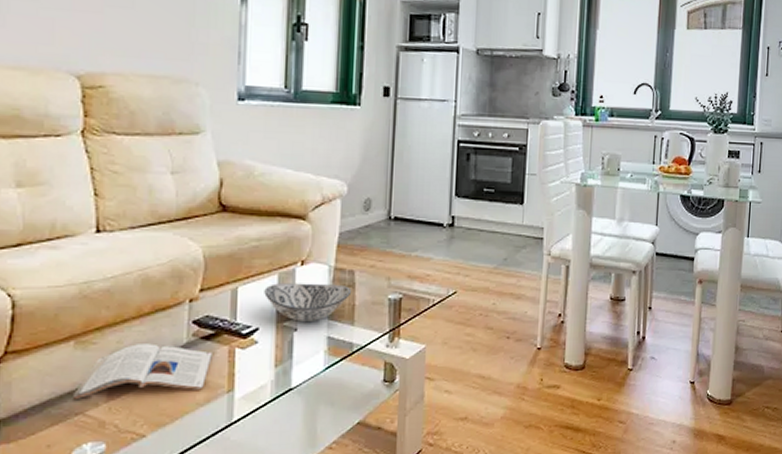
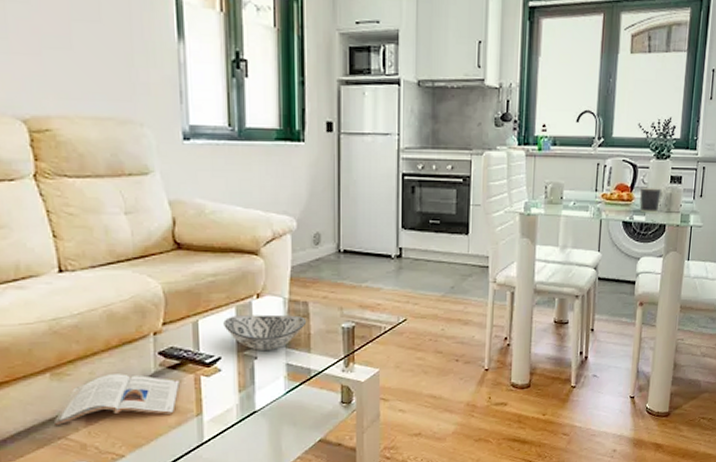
mug: none [697,162,720,187] -> present [639,188,662,213]

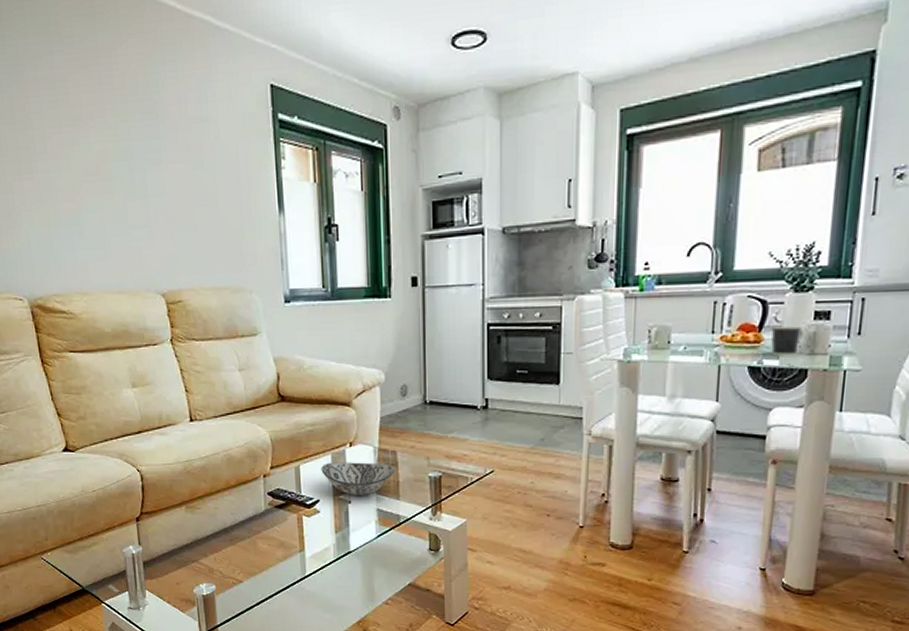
magazine: present [54,374,180,426] -> none [189,510,285,551]

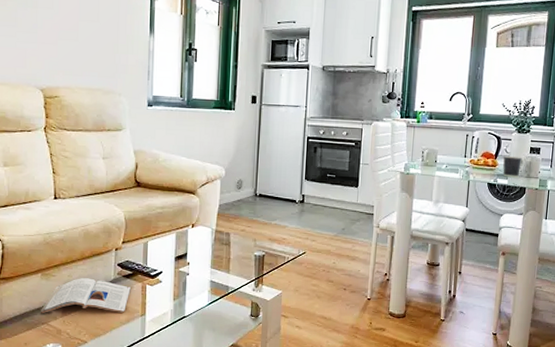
magazine: none [189,510,285,551] -> present [41,278,131,314]
decorative bowl: present [321,462,396,496] -> none [166,240,228,270]

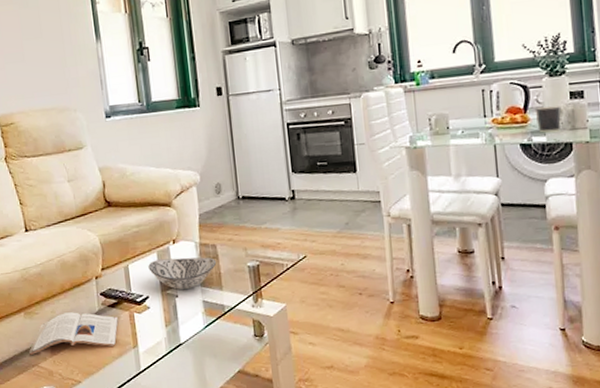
decorative bowl: none [166,240,228,270] -> present [148,257,217,290]

